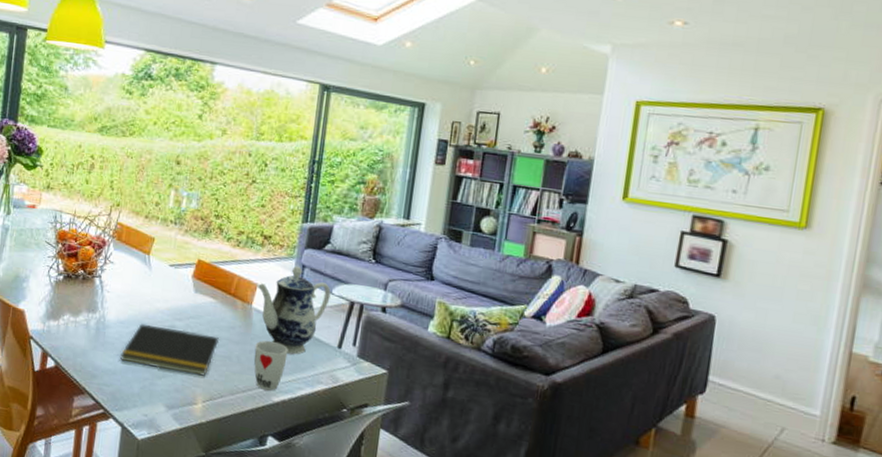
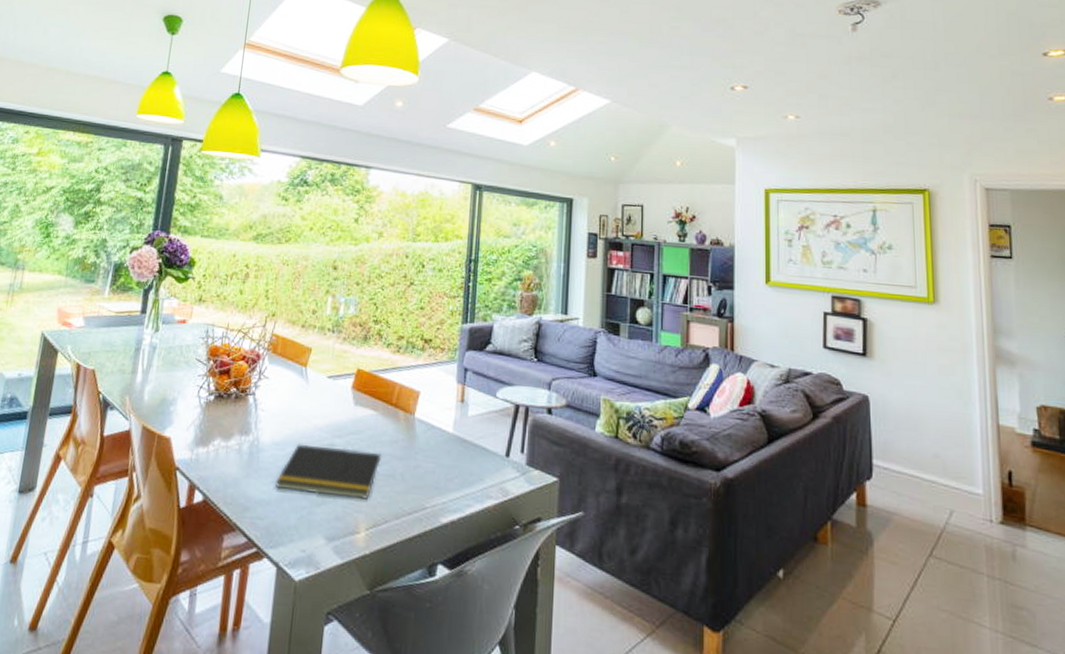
cup: present [254,340,288,391] -> none [419,453,455,511]
teapot: present [257,265,331,355] -> none [419,369,495,468]

